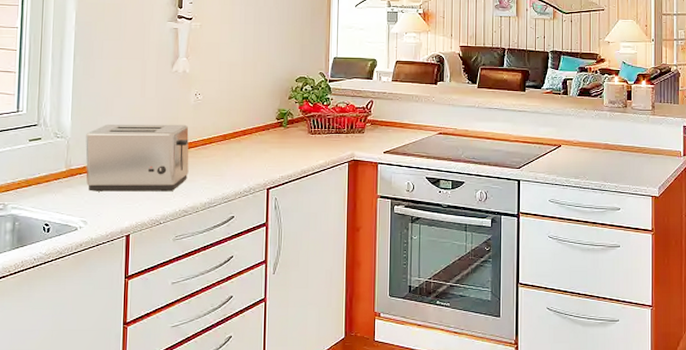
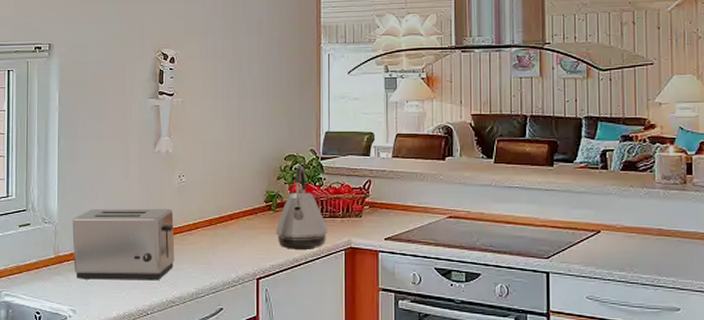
kettle: none [286,86,333,162] -> present [276,165,327,249]

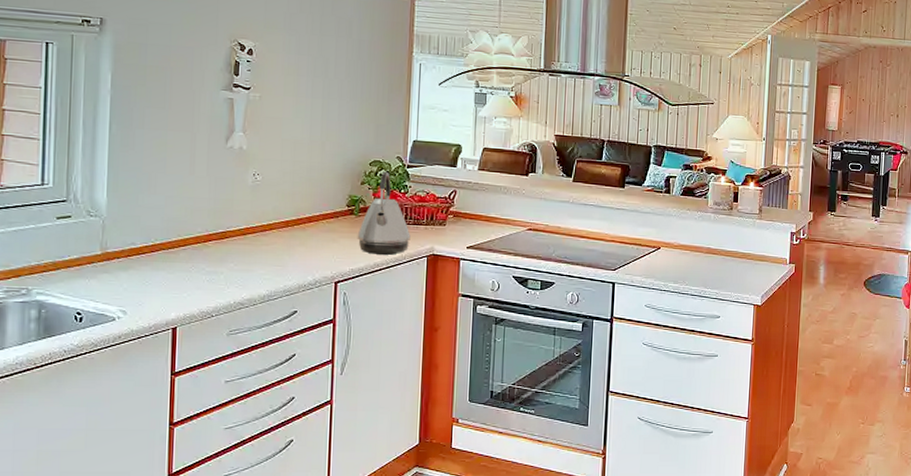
toaster: present [72,208,175,281] -> none [124,203,246,282]

